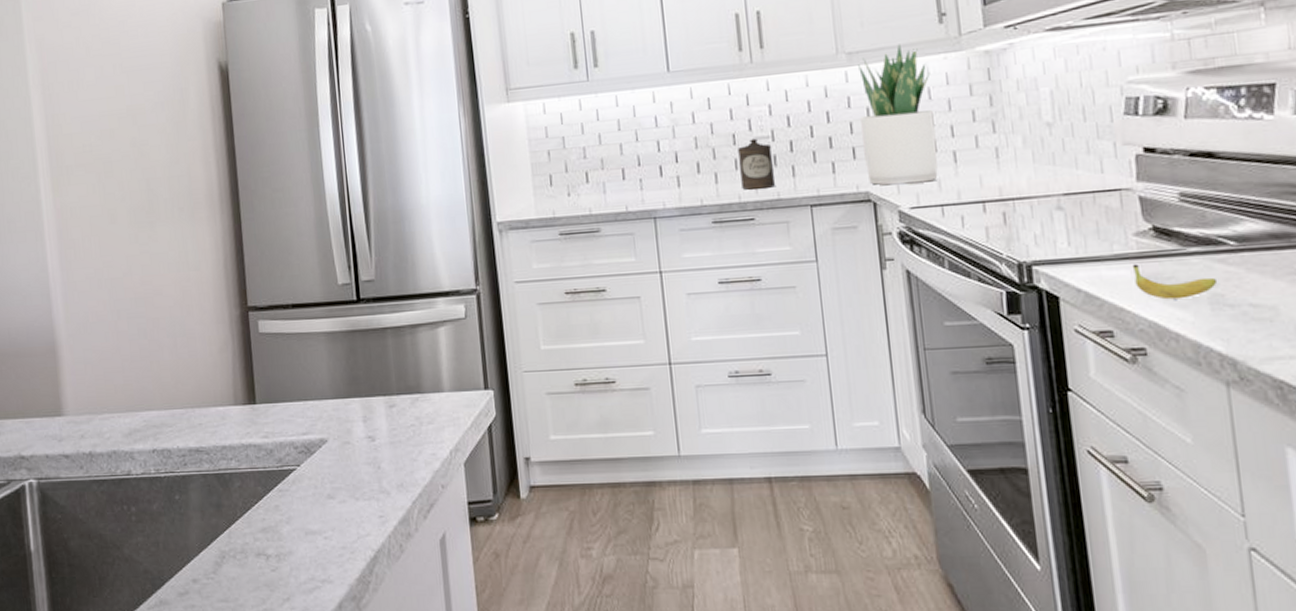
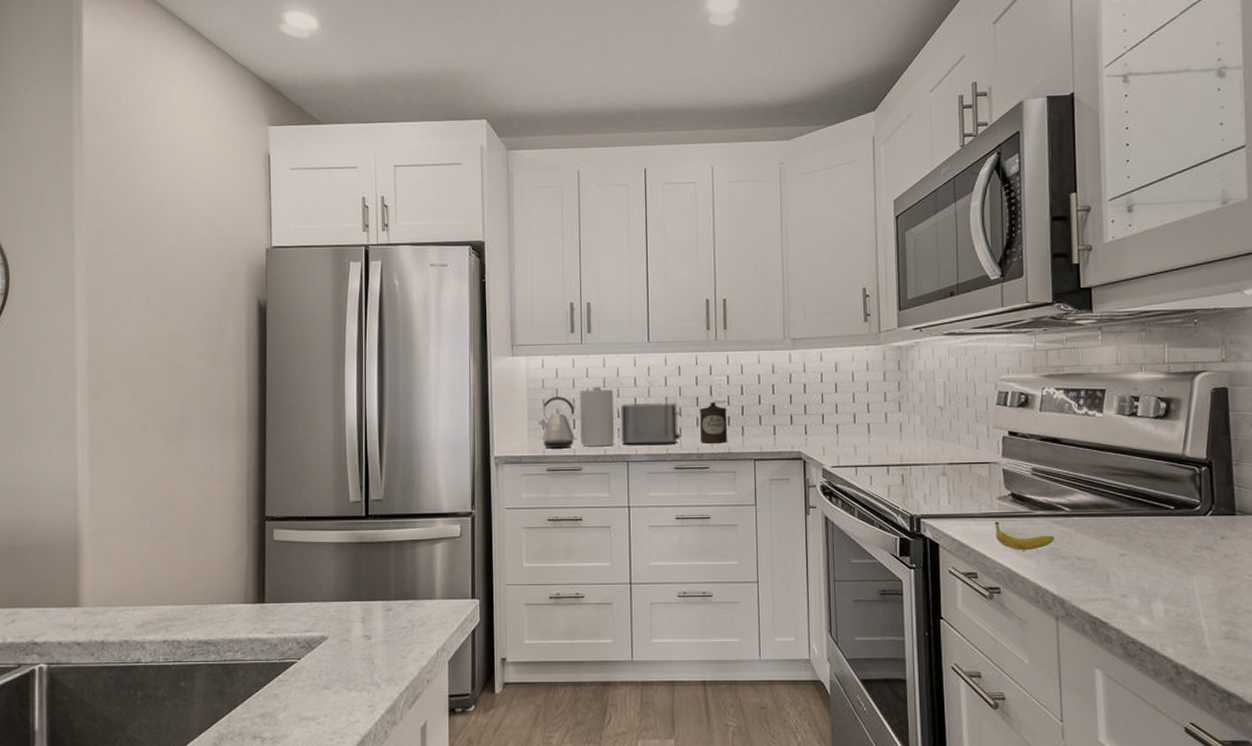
kettle: none [544,146,593,209] -> present [538,397,578,449]
paper towel holder: none [590,130,637,204] -> present [580,386,614,447]
toaster: none [641,142,717,198] -> present [620,402,681,446]
planter: present [858,44,938,186] -> none [799,335,856,448]

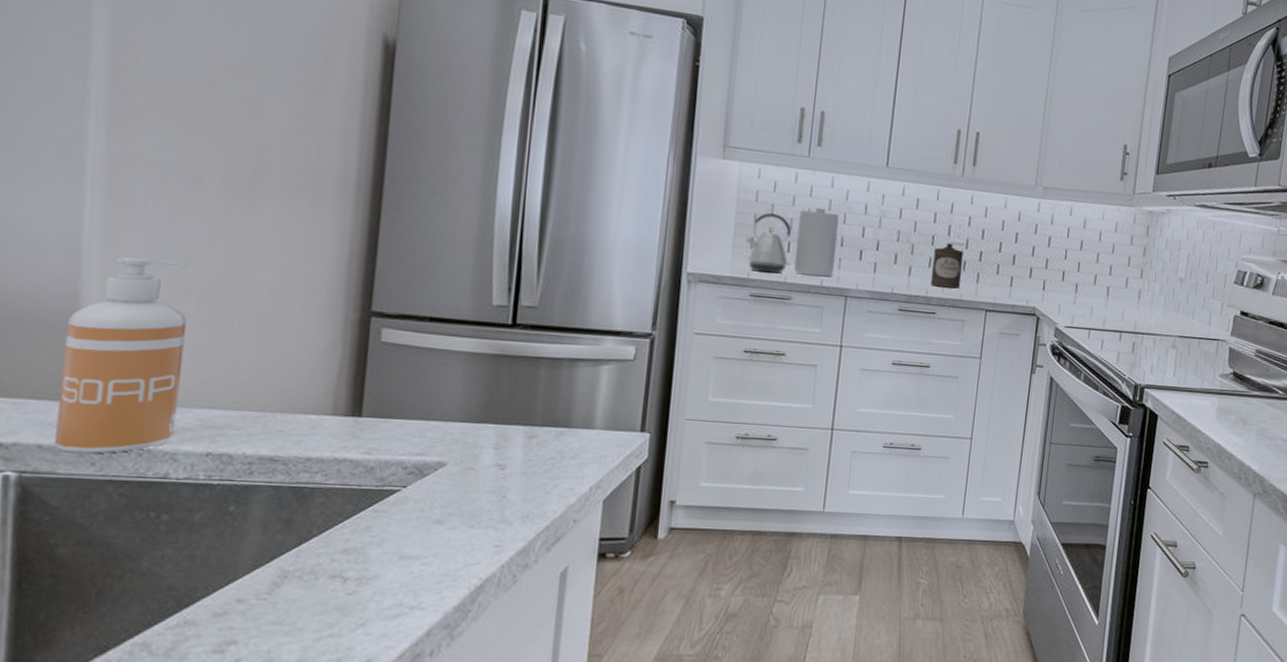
soap dispenser: none [68,492,145,647] -> present [53,256,188,454]
toaster: present [620,402,681,446] -> none [841,232,912,284]
fruit: present [994,521,1055,551] -> none [1212,398,1266,429]

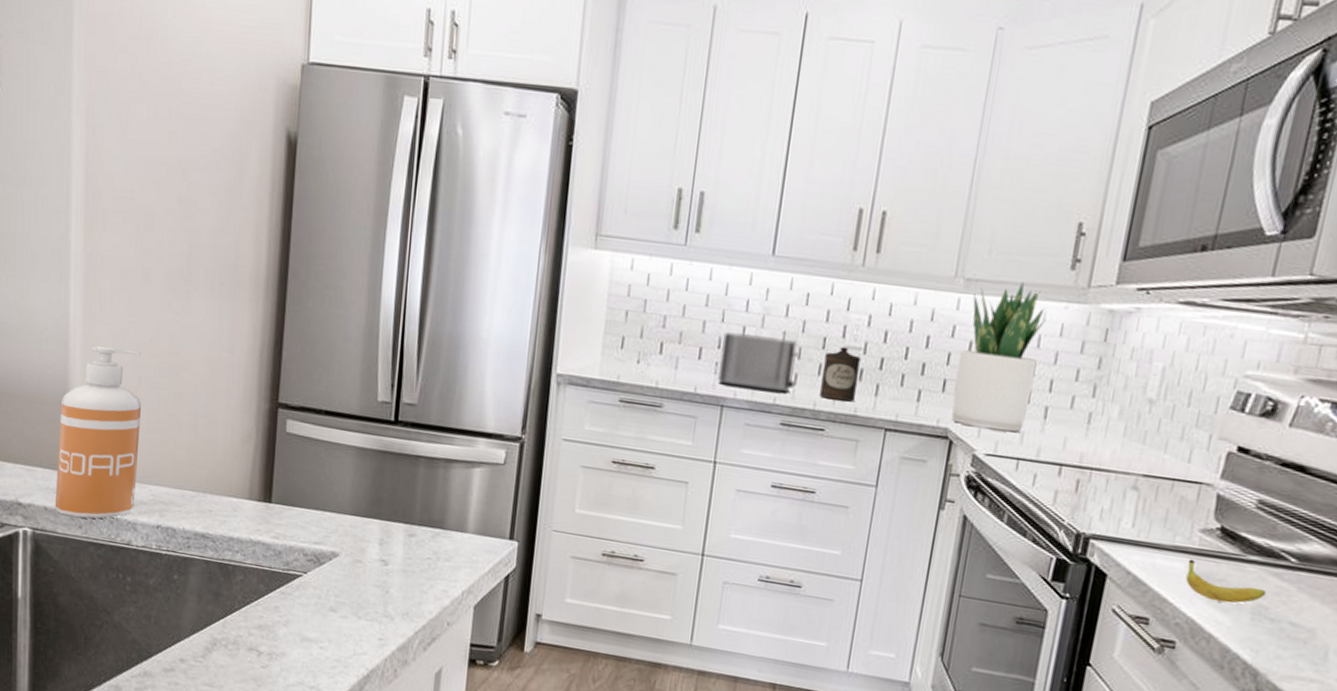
kettle: present [745,213,792,274] -> none [616,309,665,378]
paper towel holder: present [794,207,839,277] -> none [666,303,717,383]
toaster: none [841,232,912,284] -> present [718,332,799,394]
planter: none [1038,190,1105,308] -> present [951,282,1047,433]
fruit: none [1212,398,1266,429] -> present [1185,559,1267,604]

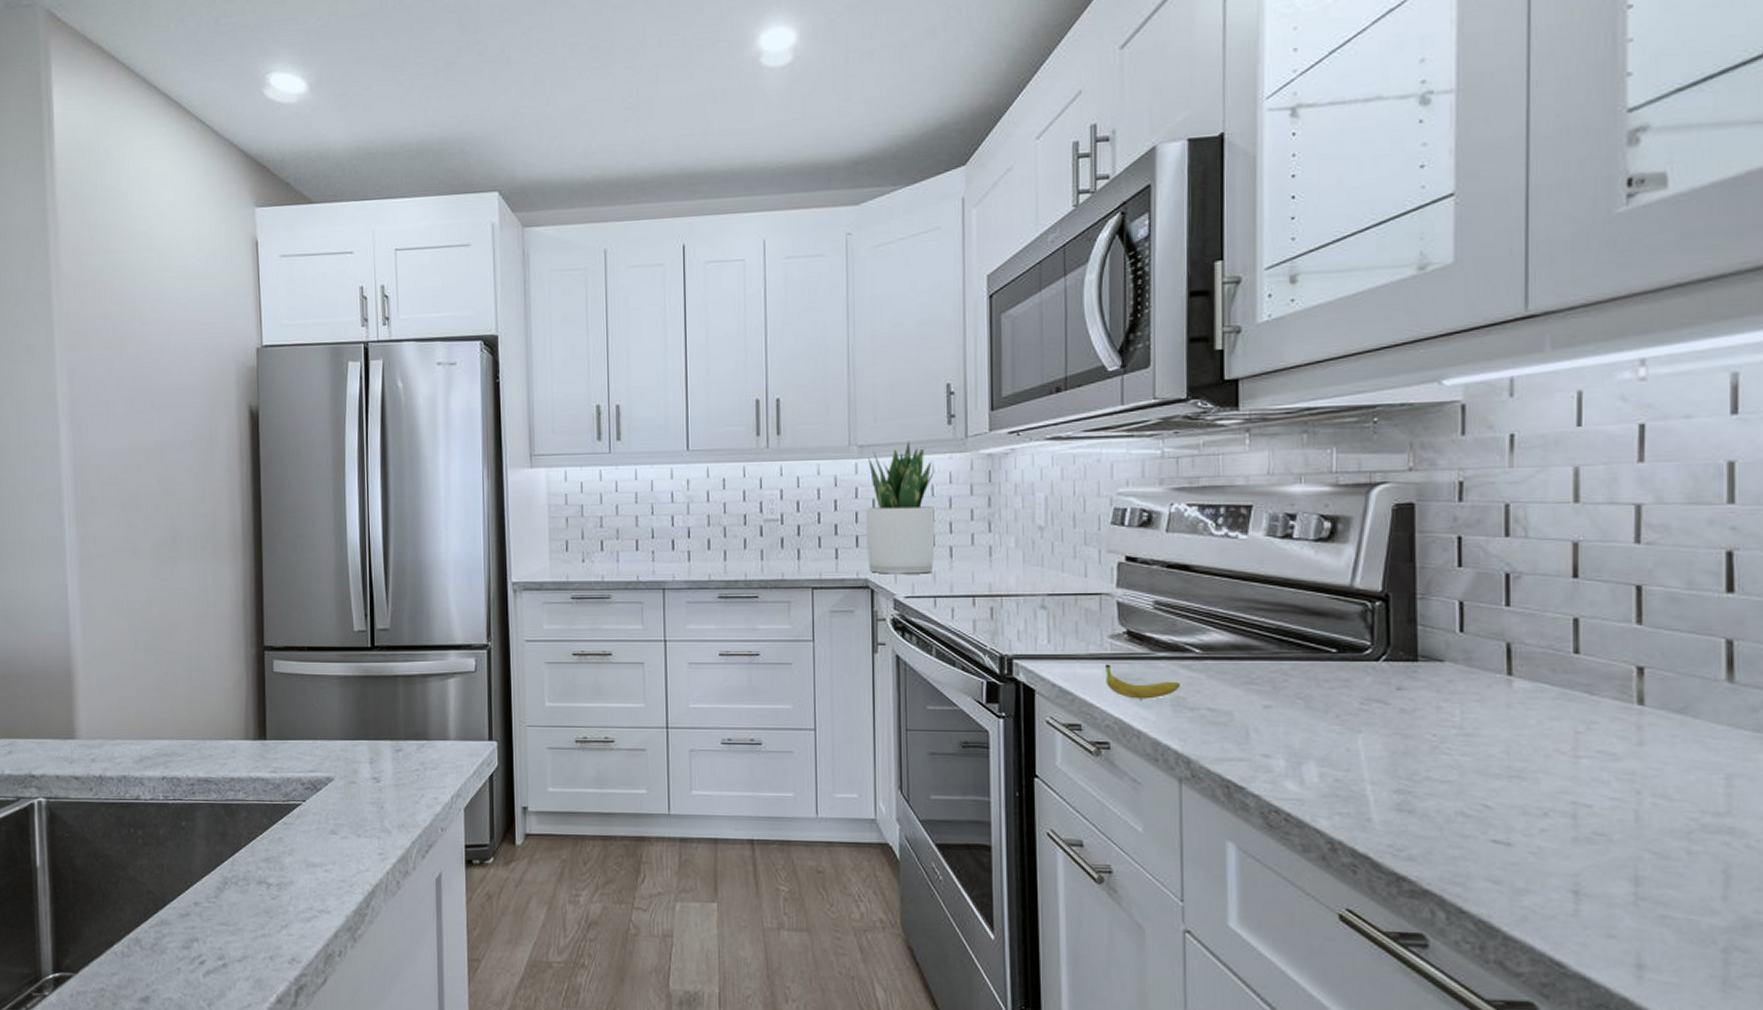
soap dispenser: present [54,345,142,519] -> none [65,618,140,781]
toaster: present [718,332,799,394] -> none [655,520,725,571]
canister: present [820,346,860,402] -> none [748,520,780,569]

